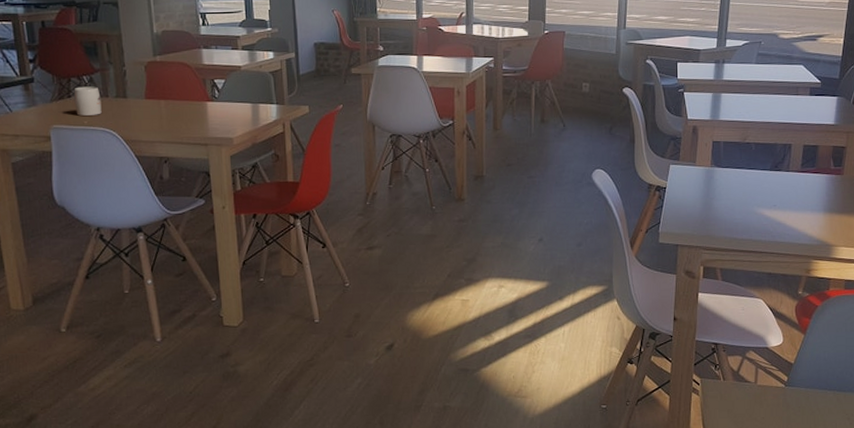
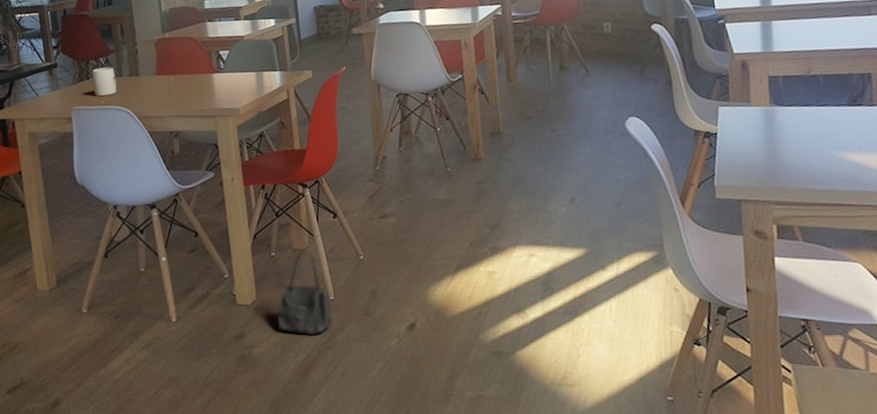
handbag: none [264,275,316,355] -> present [277,248,332,336]

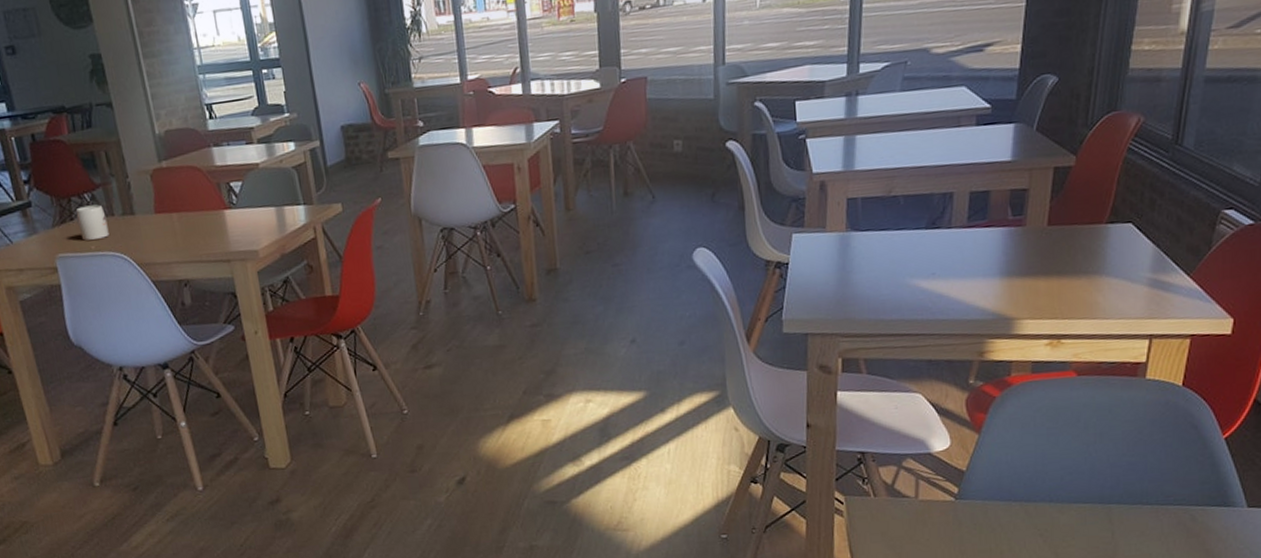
handbag: present [277,248,332,336] -> none [315,404,376,497]

